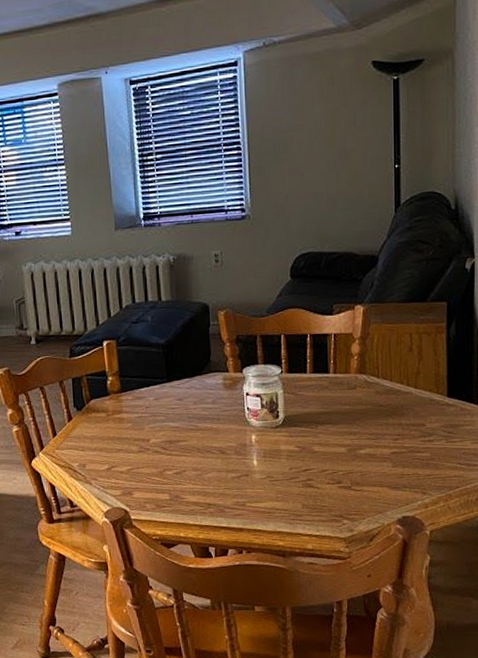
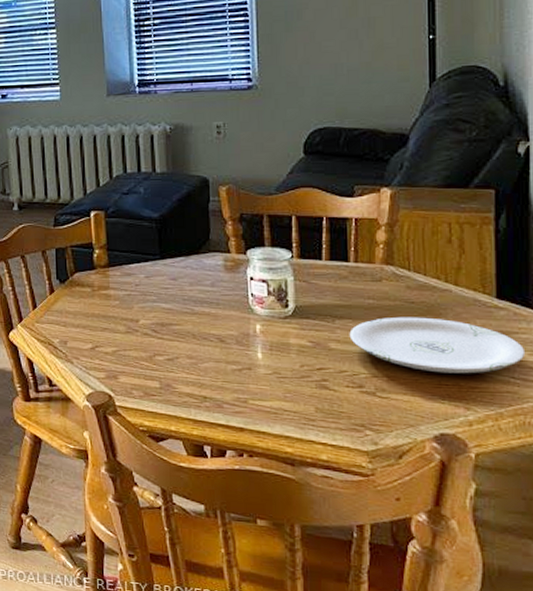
plate: none [330,417,470,465] -> present [349,317,526,374]

